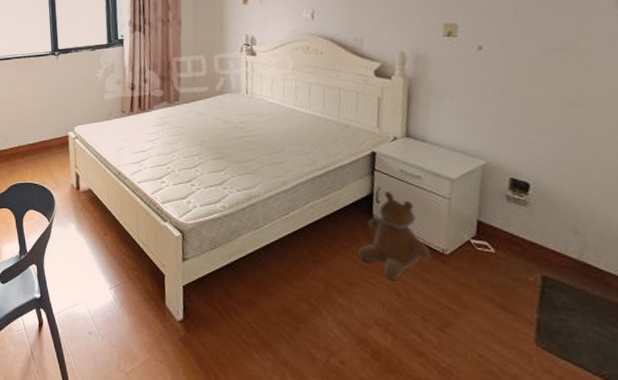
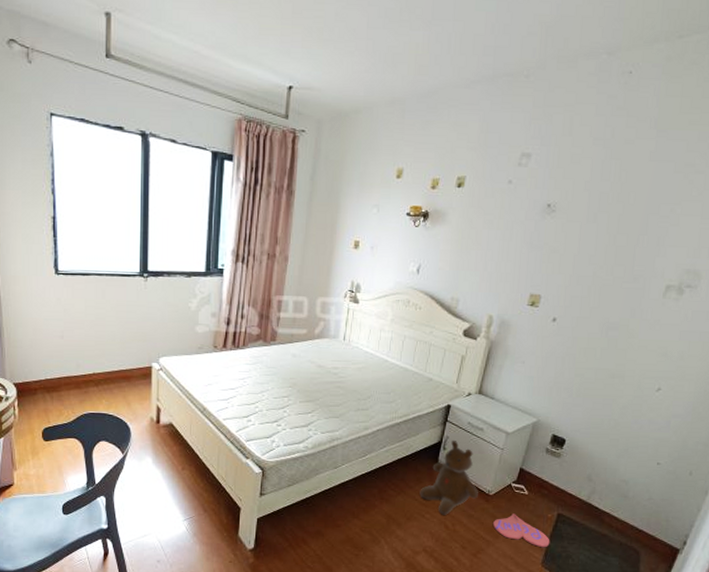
slippers: none [456,277,541,321] -> present [492,513,550,548]

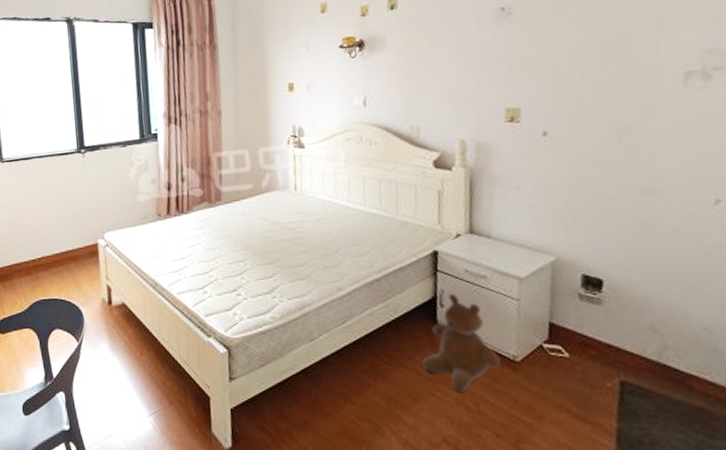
slippers: present [492,513,550,548] -> none [529,385,621,432]

